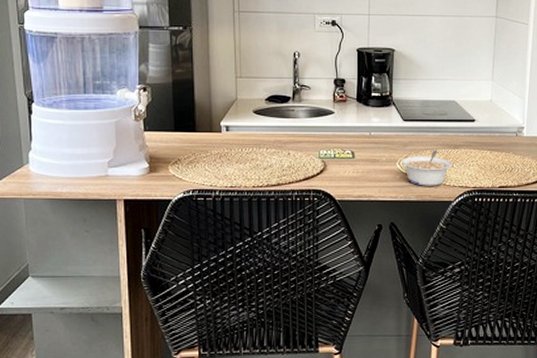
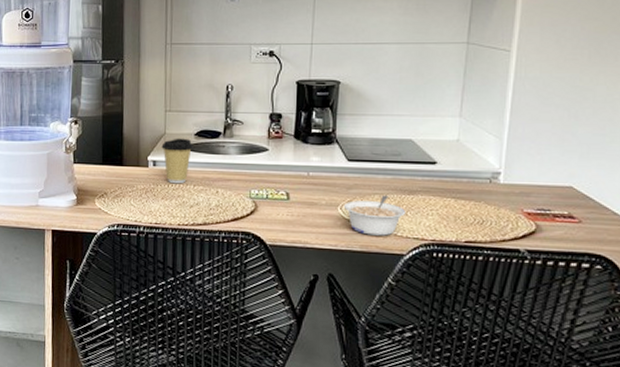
coffee cup: none [233,103,265,148] -> present [161,138,193,184]

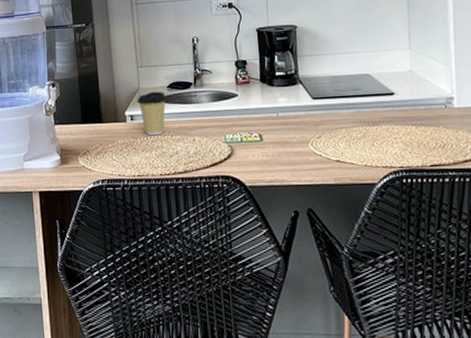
legume: present [344,195,405,236] -> none [315,128,372,168]

